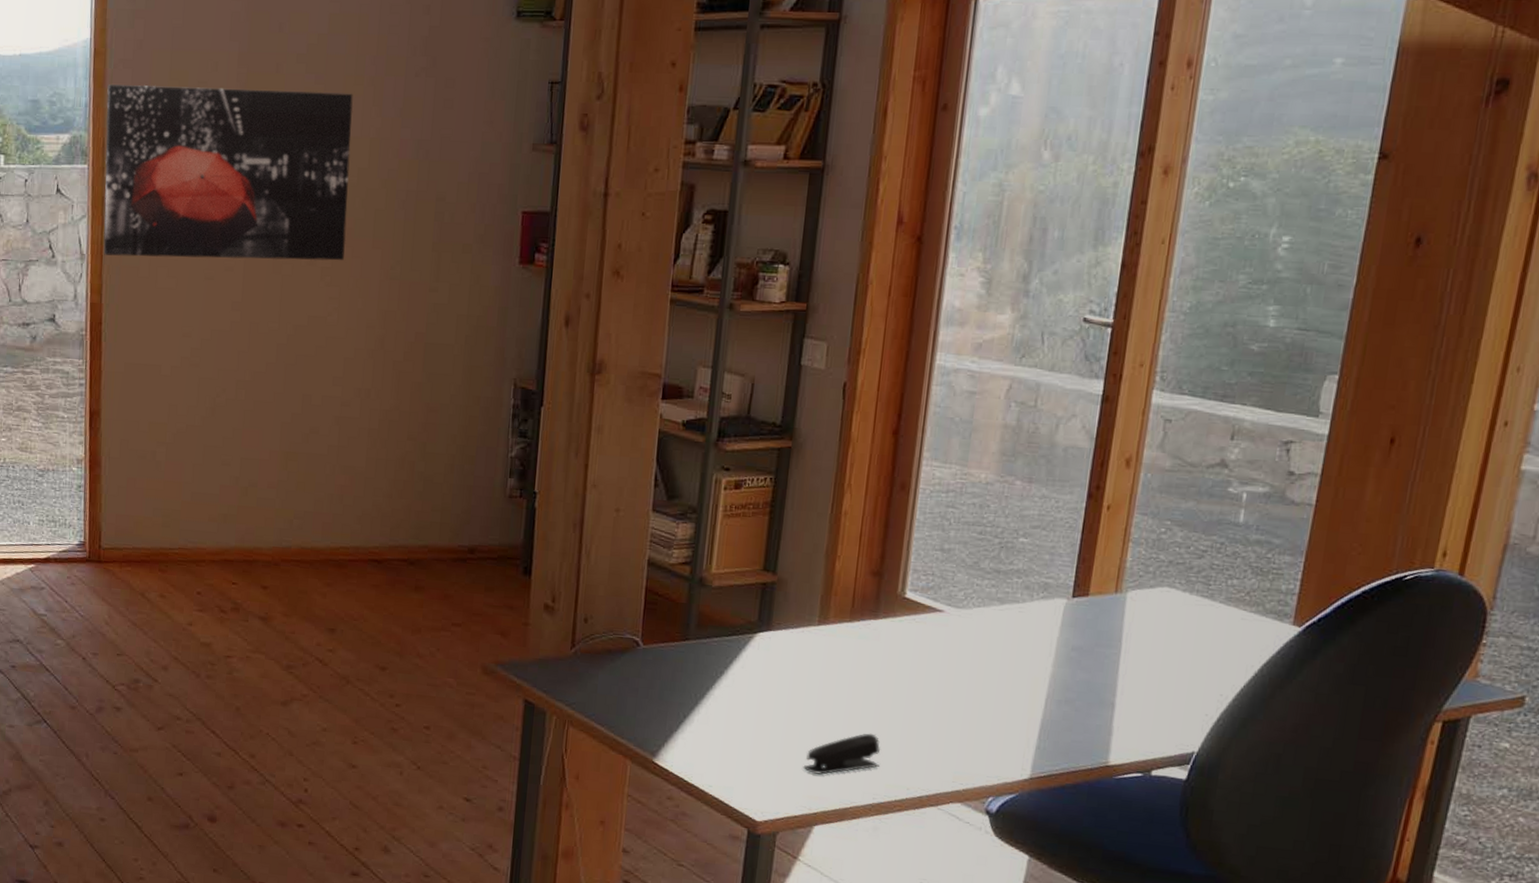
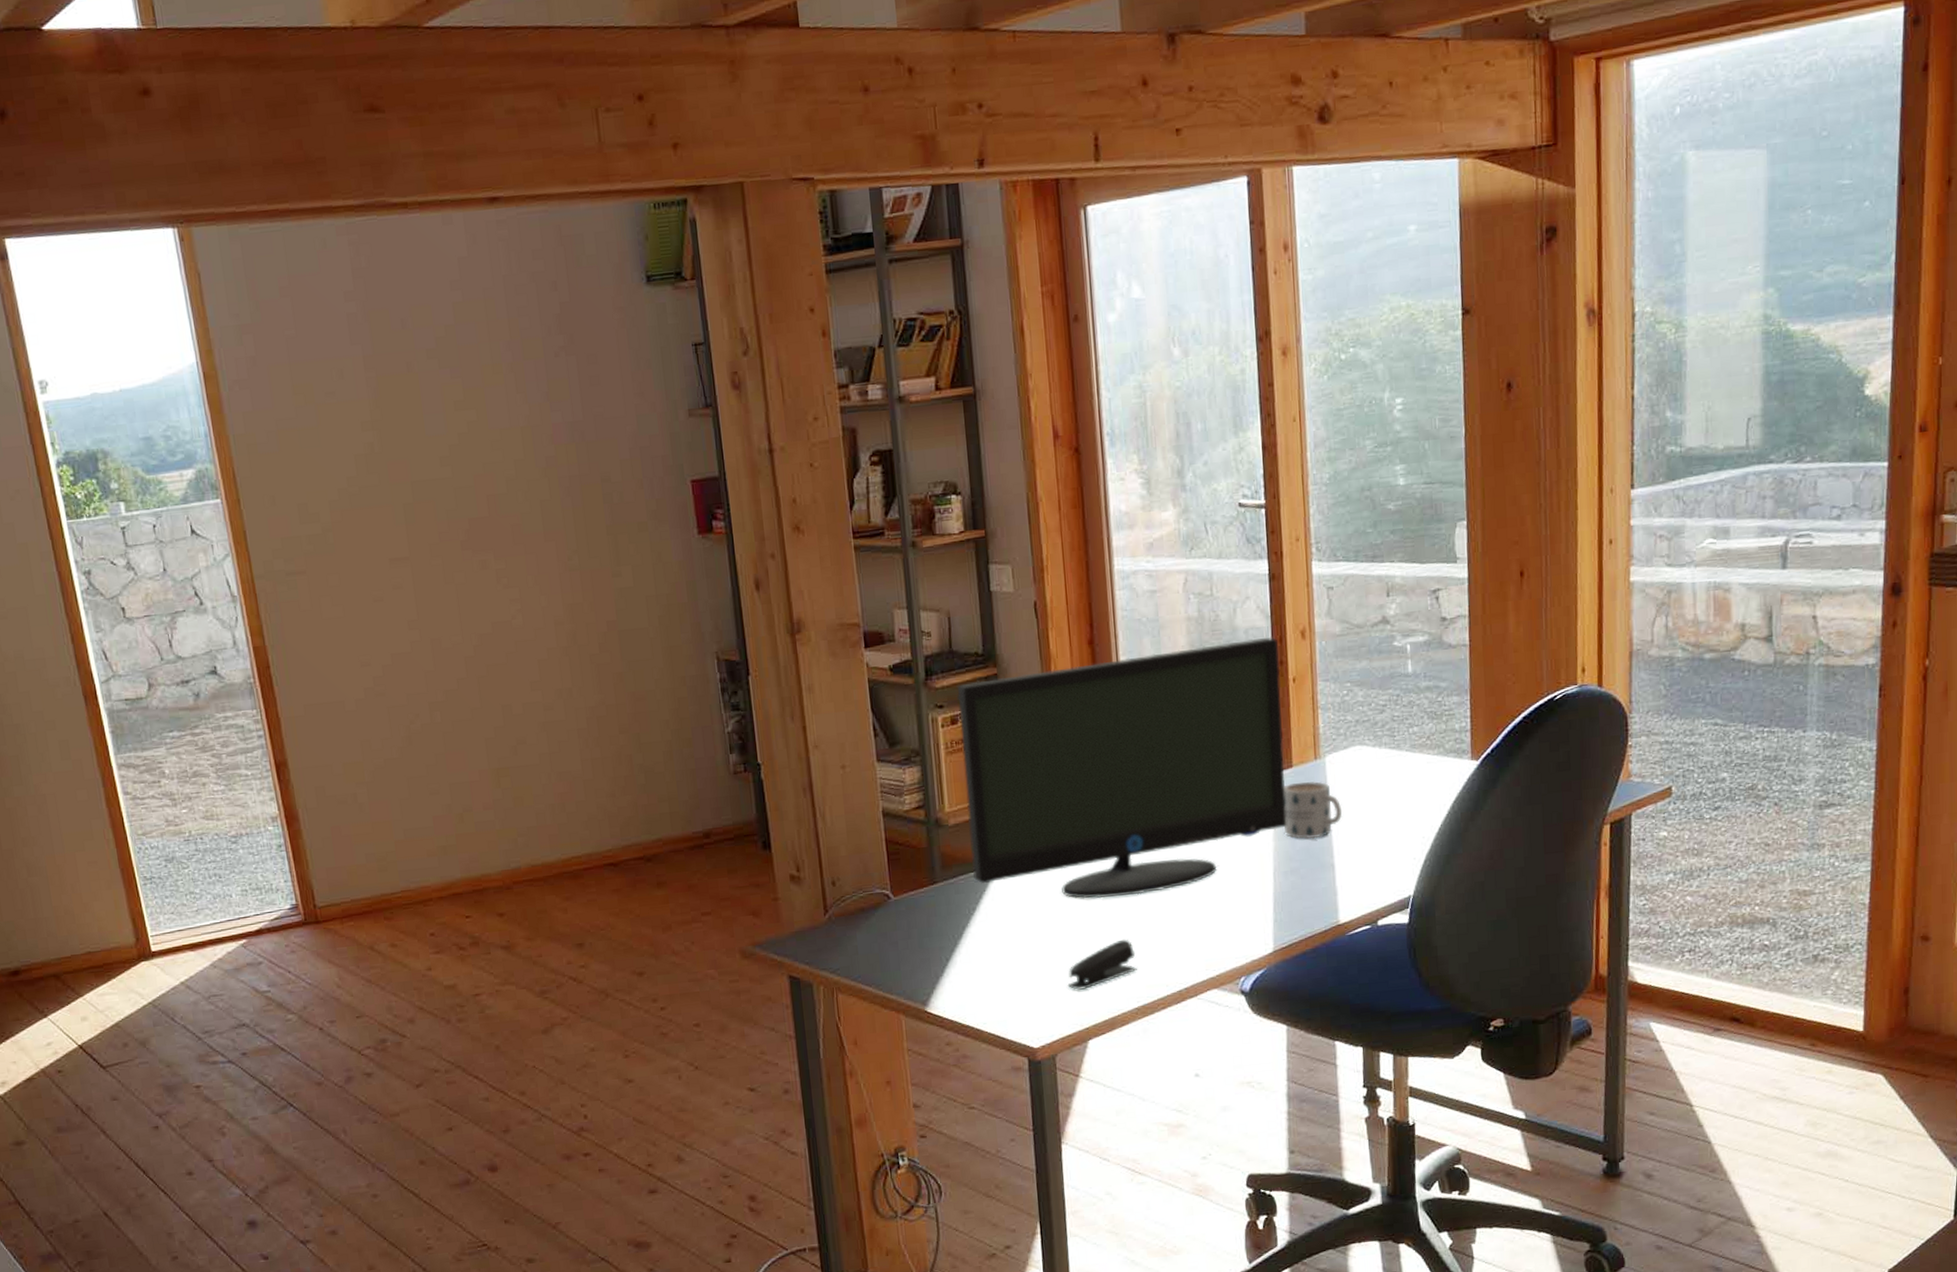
wall art: present [103,84,353,261] -> none [226,383,517,593]
monitor: none [728,451,1099,693] -> present [957,637,1287,899]
mug: none [1067,612,1135,674] -> present [1283,781,1343,839]

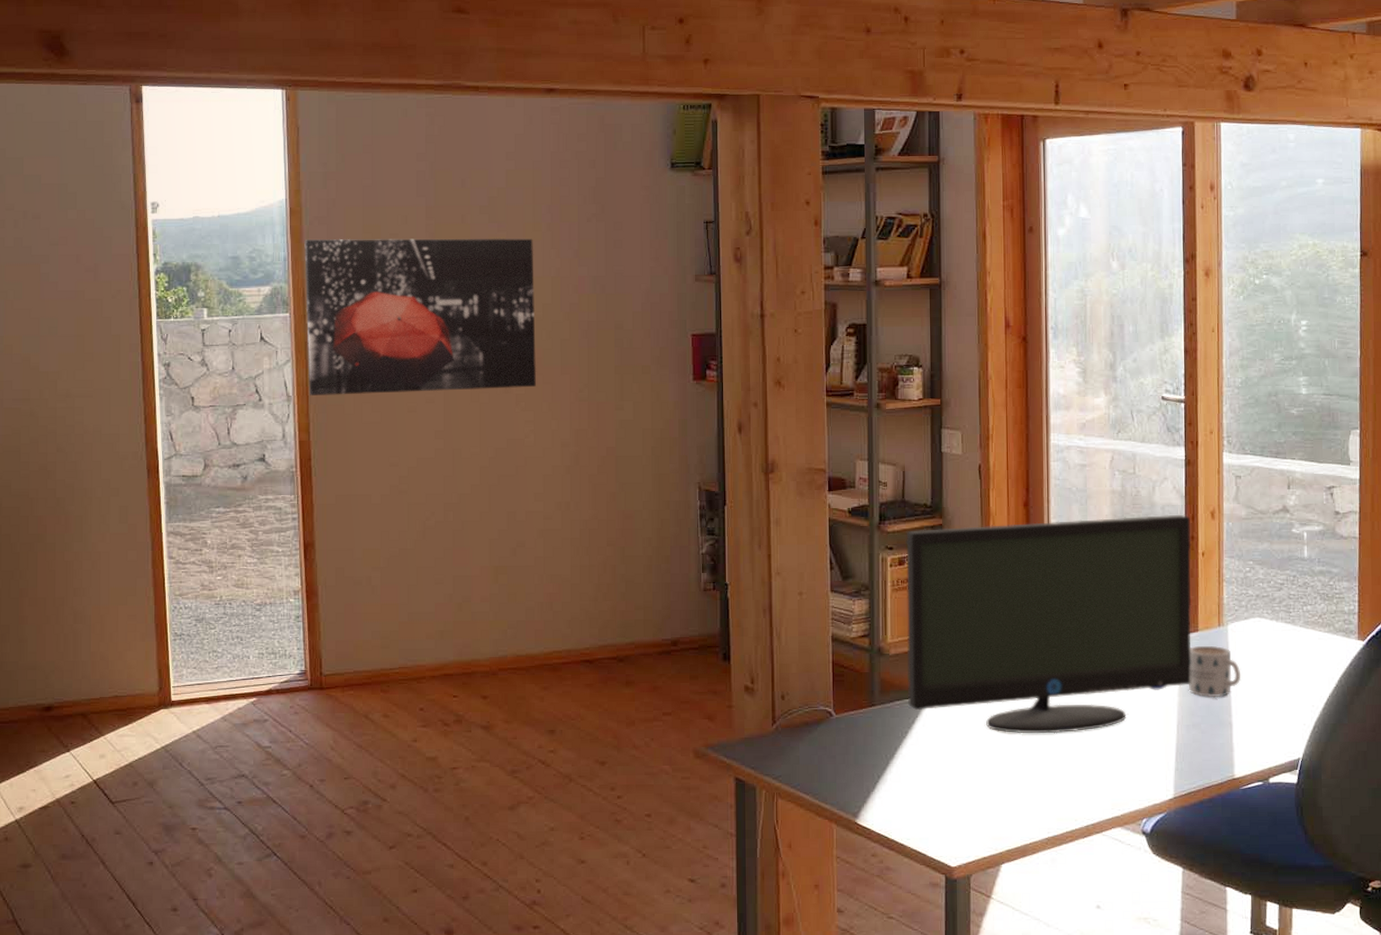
wall art: none [226,383,517,593] -> present [304,238,537,395]
stapler: present [1067,939,1137,990] -> none [985,773,1049,816]

